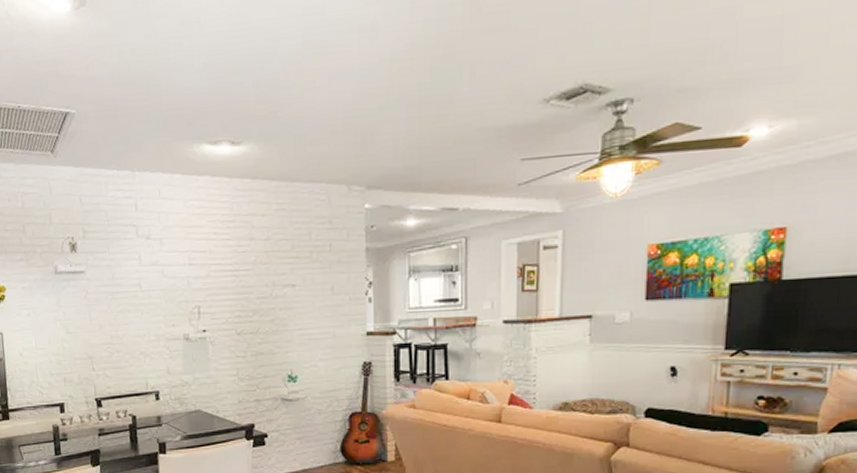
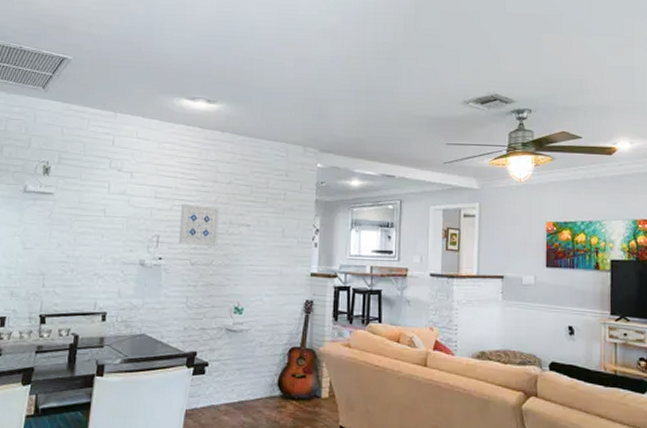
wall art: none [219,267,262,313] -> present [179,203,220,246]

